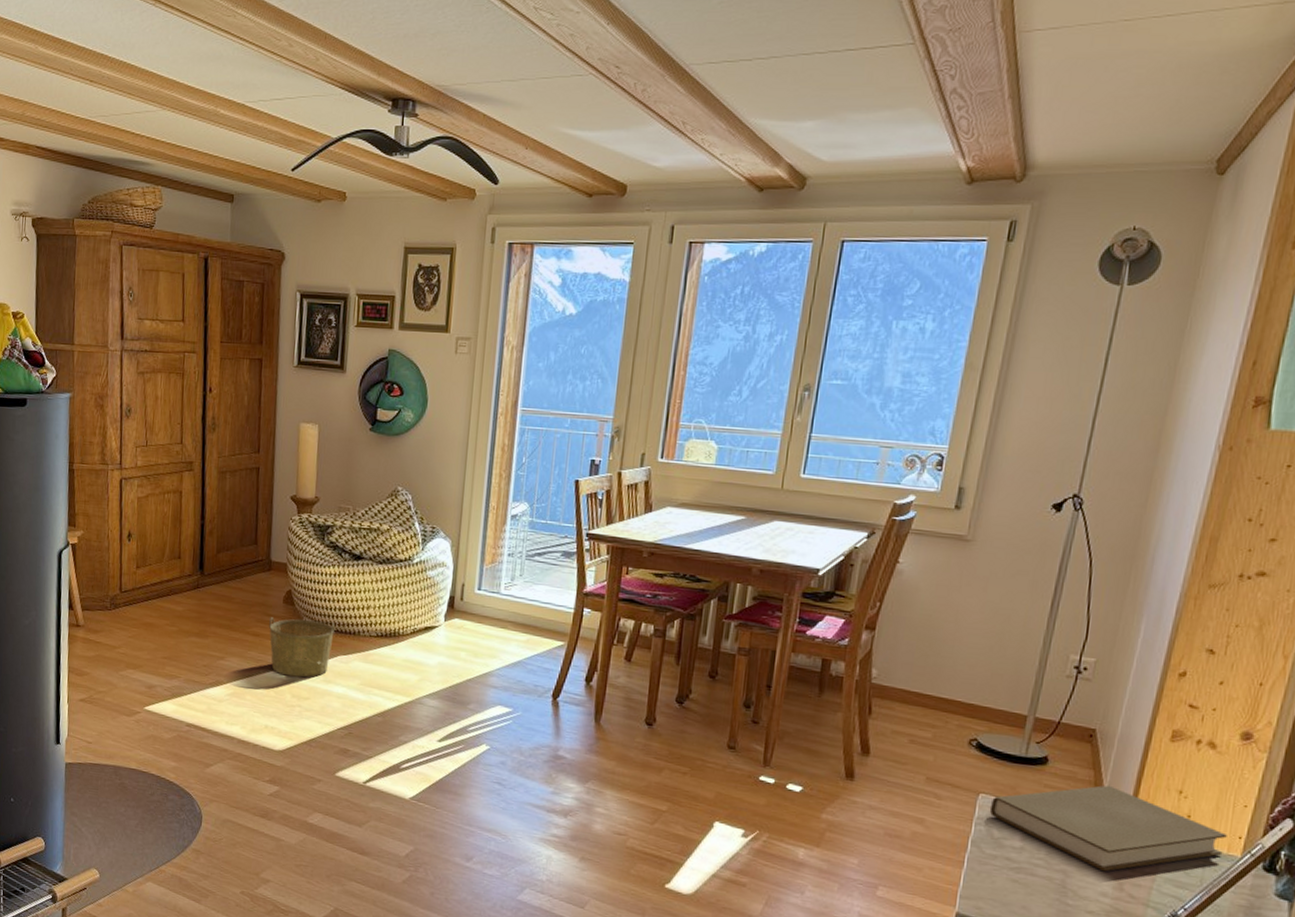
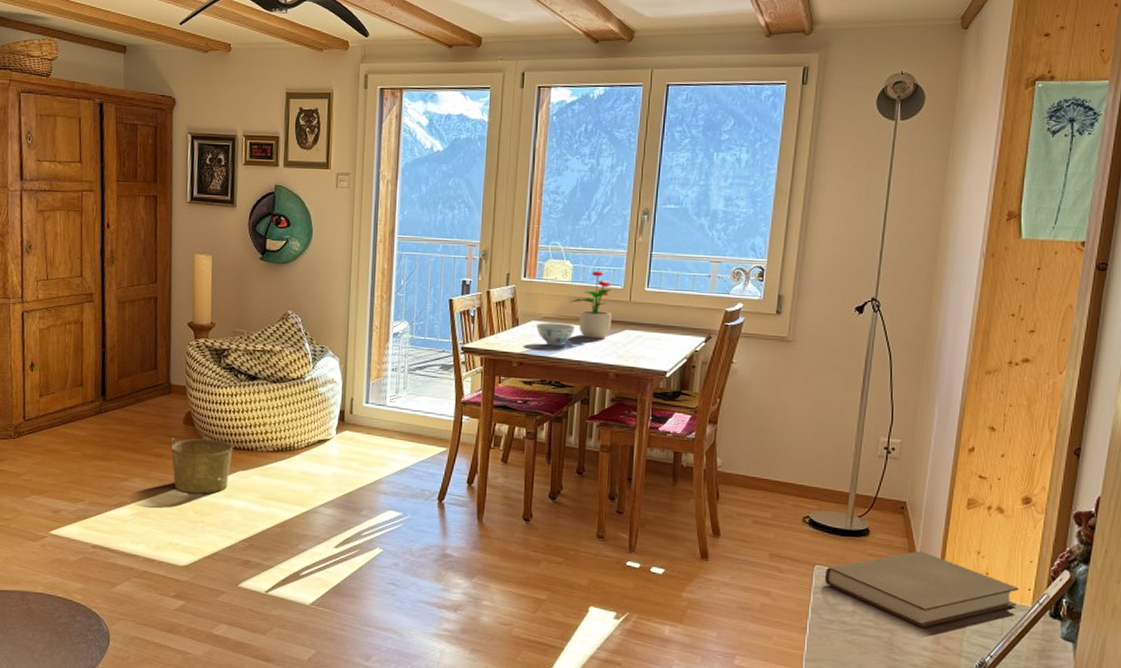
bowl: none [672,509,716,537] -> present [536,322,575,347]
potted flower: none [711,453,762,530] -> present [569,270,612,339]

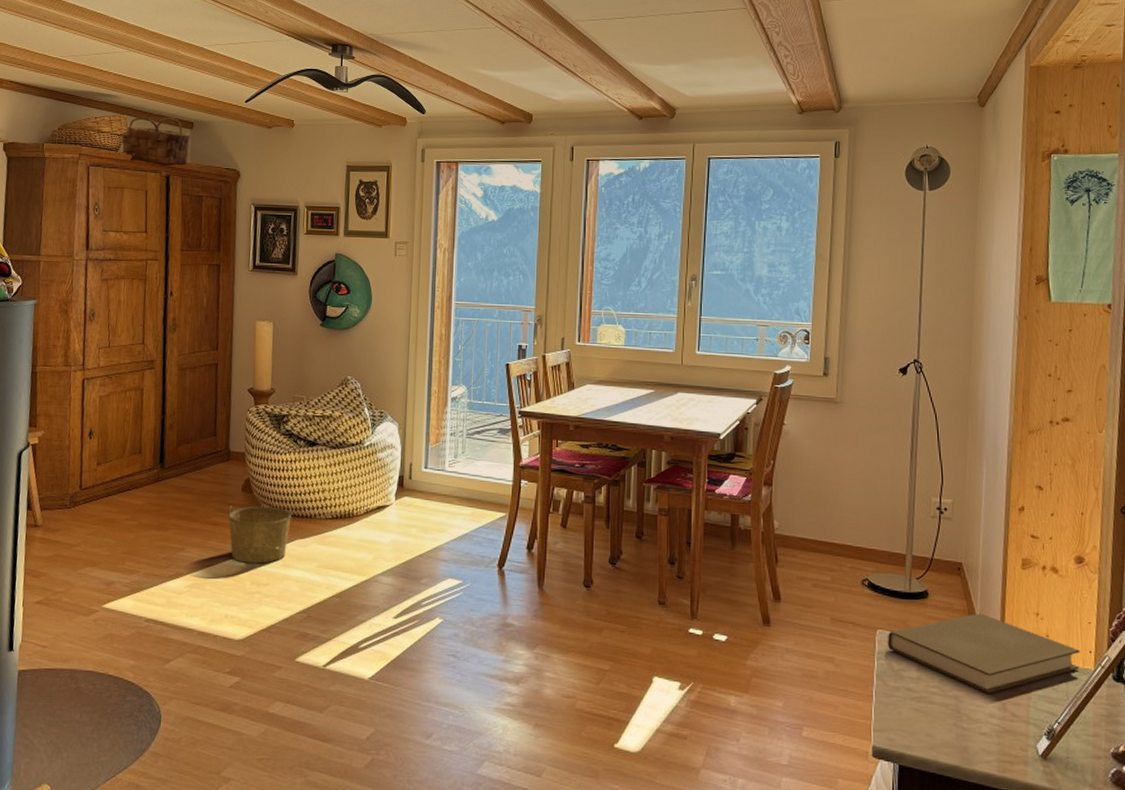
woven basket: none [52,39,123,93] -> present [121,116,190,167]
bowl: present [536,322,575,347] -> none [592,386,629,410]
potted flower: present [569,270,612,339] -> none [623,335,665,402]

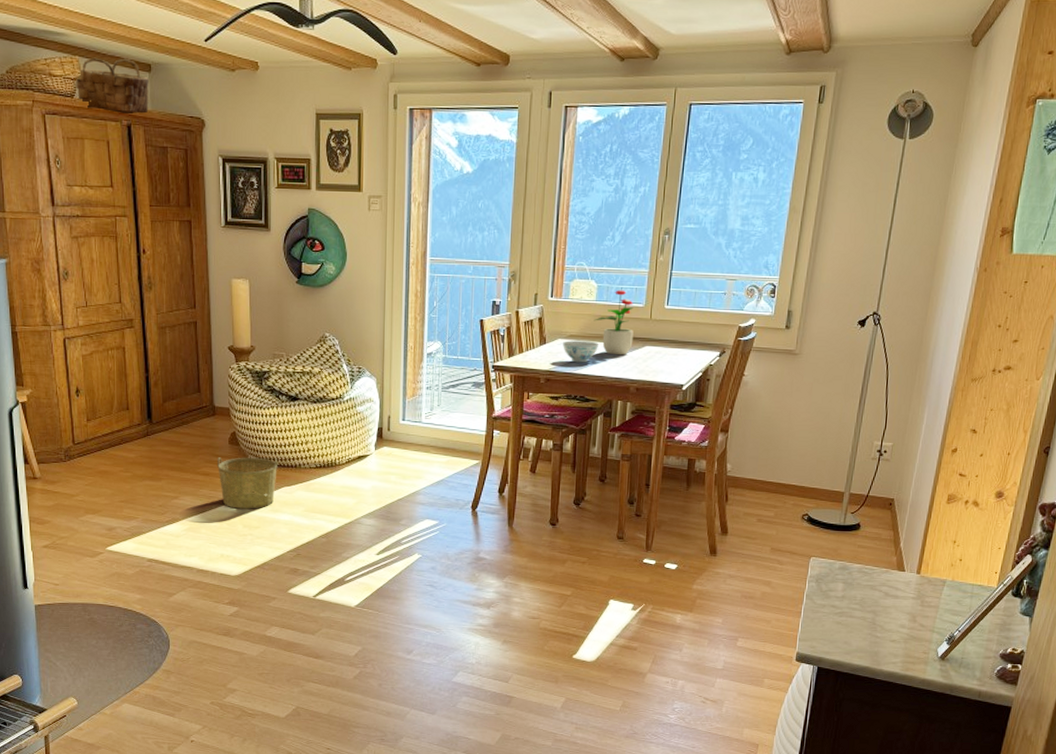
bowl: none [592,386,629,410] -> present [563,340,598,363]
potted flower: none [623,335,665,402] -> present [593,290,634,355]
book: present [887,612,1080,694] -> none [818,541,987,609]

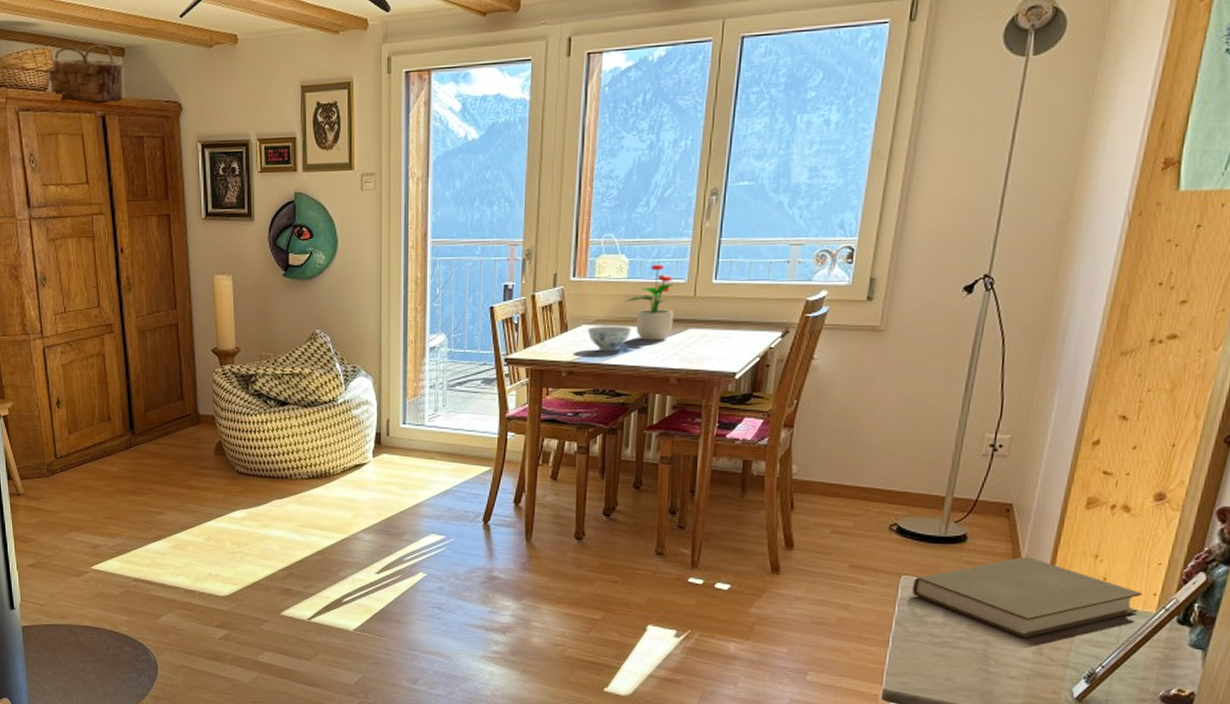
basket: present [216,457,279,509] -> none [202,468,268,525]
book: none [818,541,987,609] -> present [911,556,1142,639]

